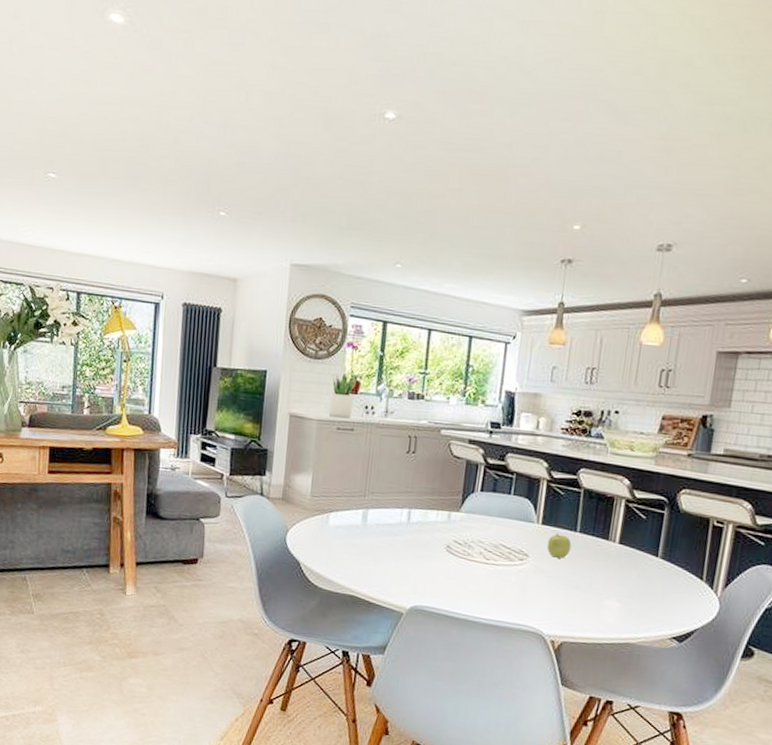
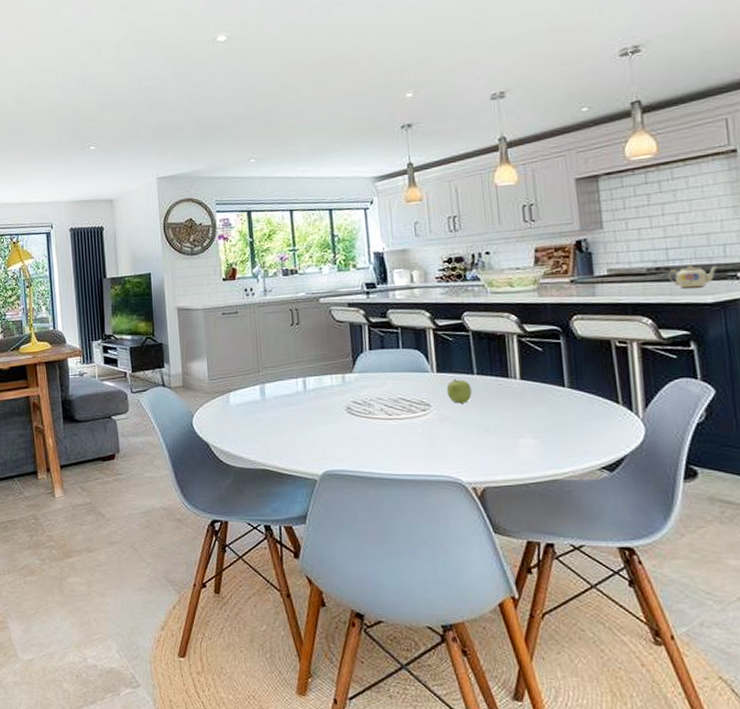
planter: present [328,371,356,419] -> none [210,261,233,304]

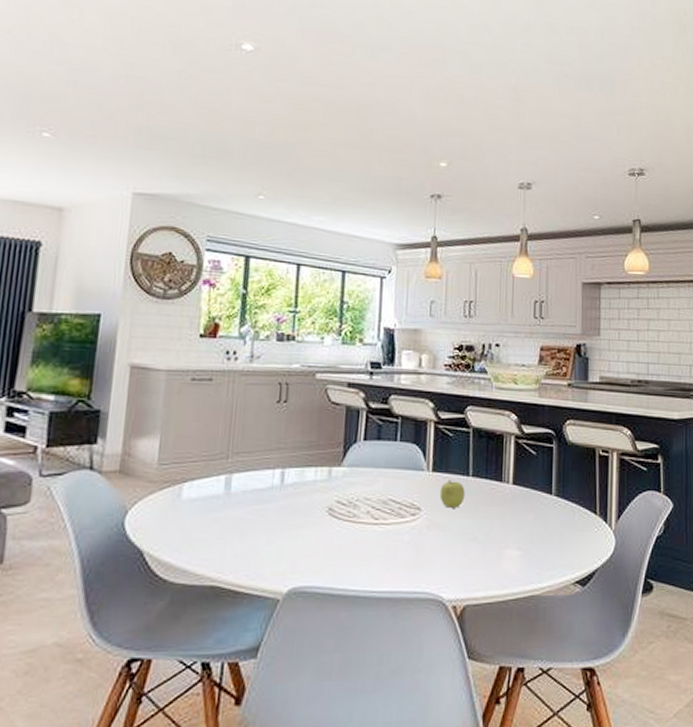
teapot: present [667,264,719,290] -> none [646,380,685,405]

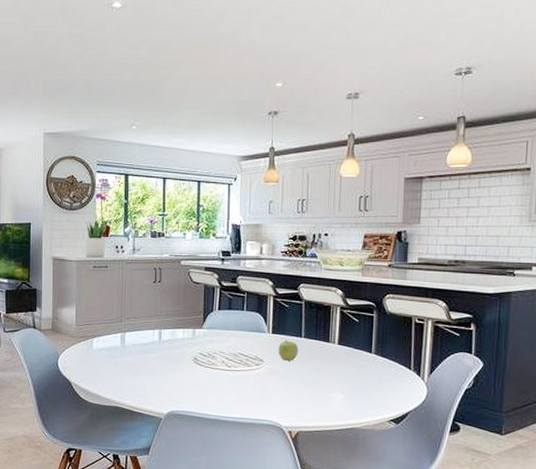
planter: none [180,312,214,367] -> present [85,218,106,258]

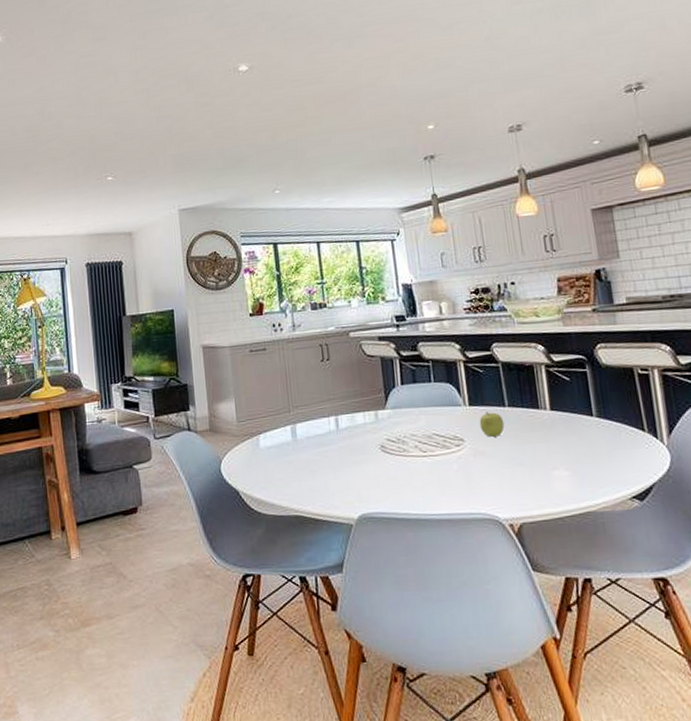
planter: present [85,218,106,258] -> none [237,295,261,341]

